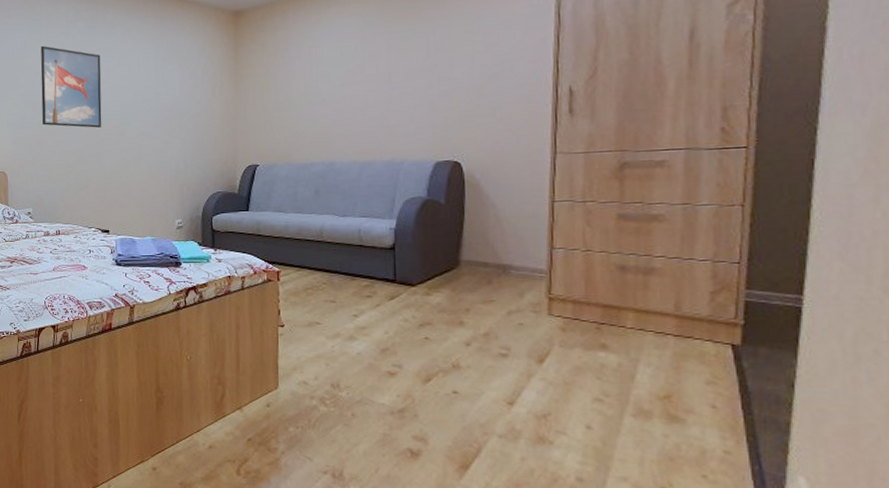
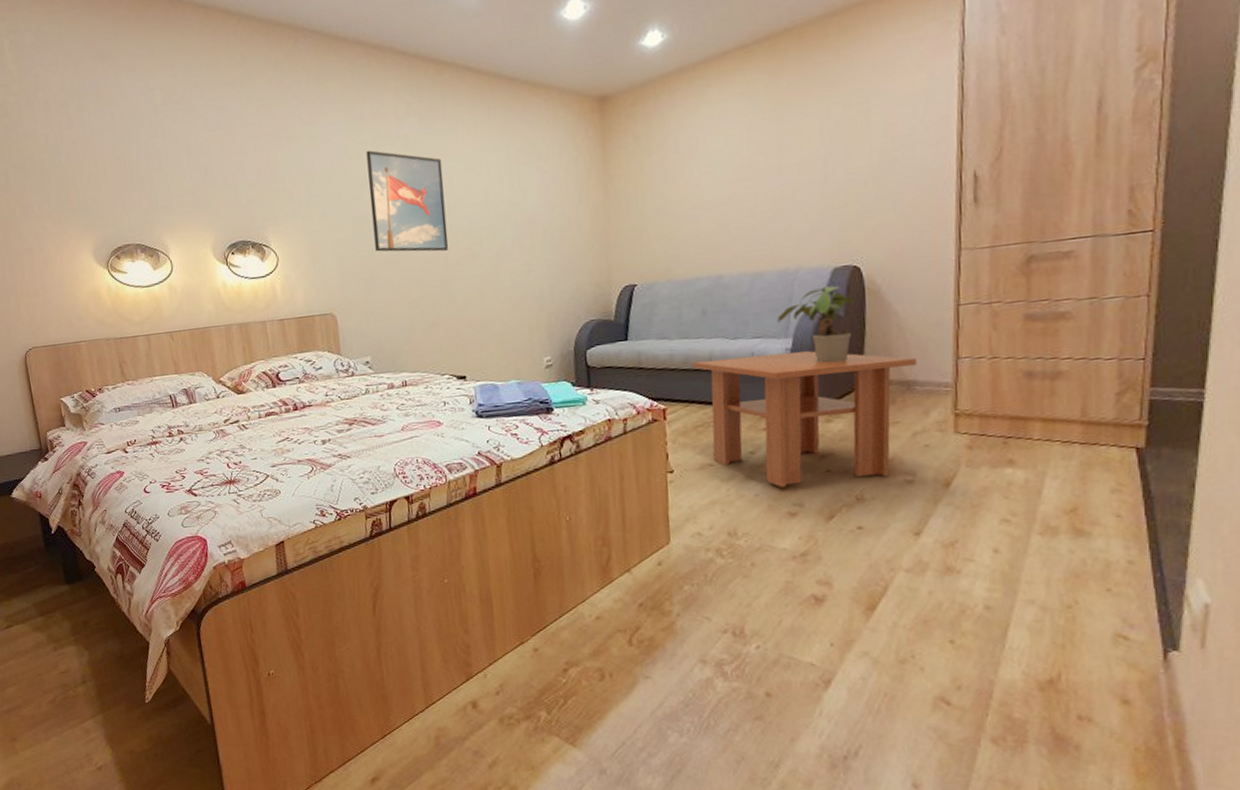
coffee table: none [305,231,512,349] -> present [692,350,917,487]
potted plant: none [383,177,454,243] -> present [777,286,854,363]

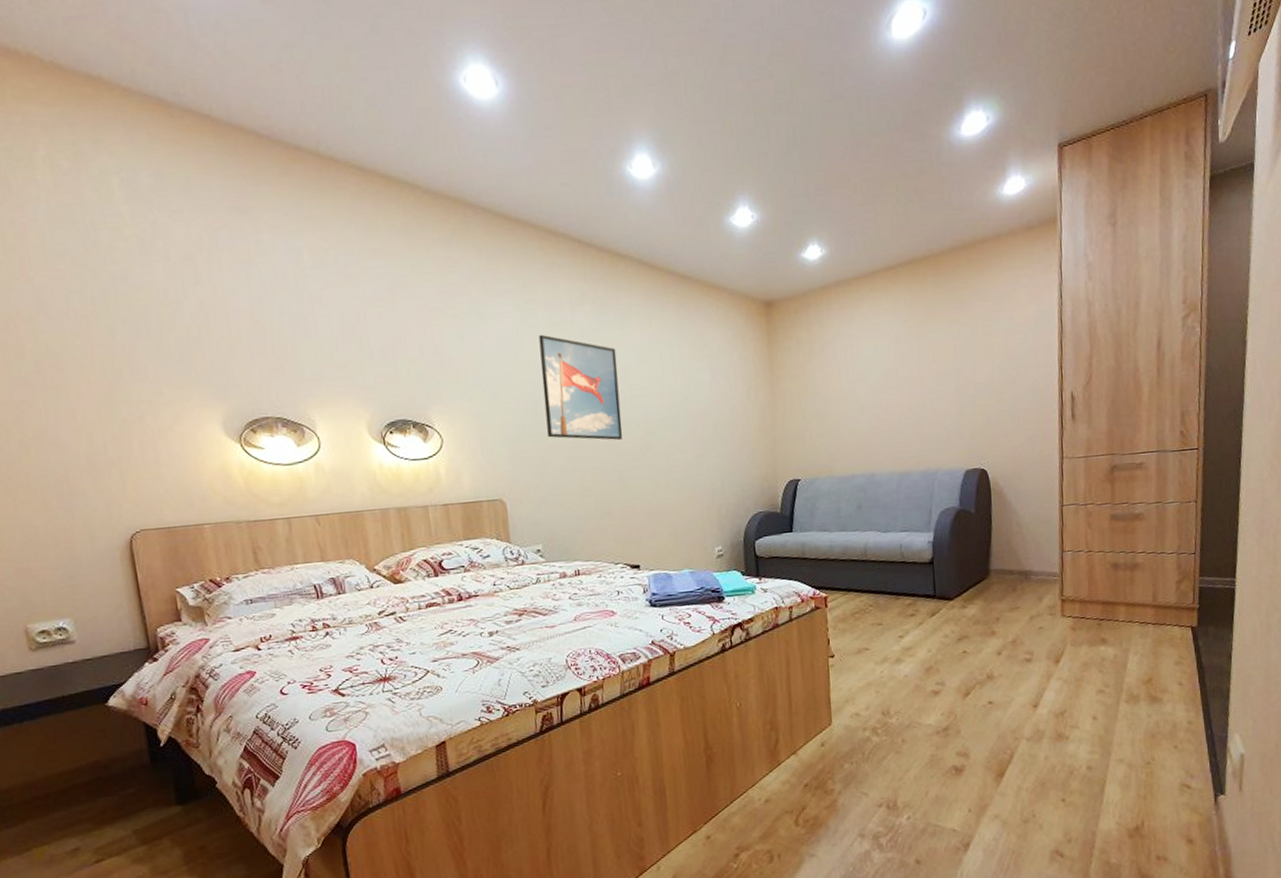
coffee table: present [692,350,917,487] -> none [850,543,1032,668]
potted plant: present [777,286,854,363] -> none [921,486,982,555]

